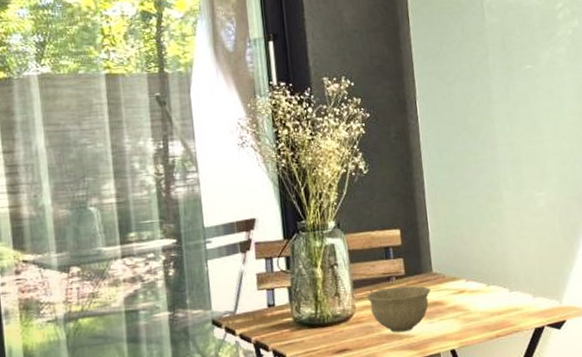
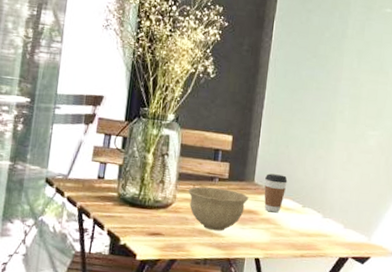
coffee cup: none [443,257,467,299] -> present [264,173,288,213]

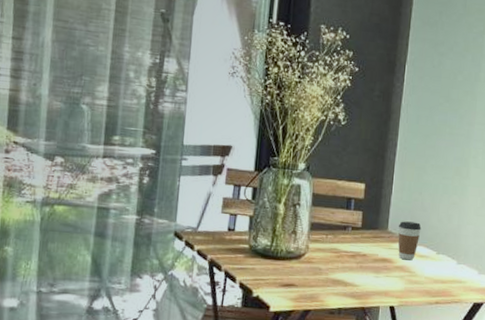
bowl: present [188,186,249,232] -> none [320,236,383,281]

